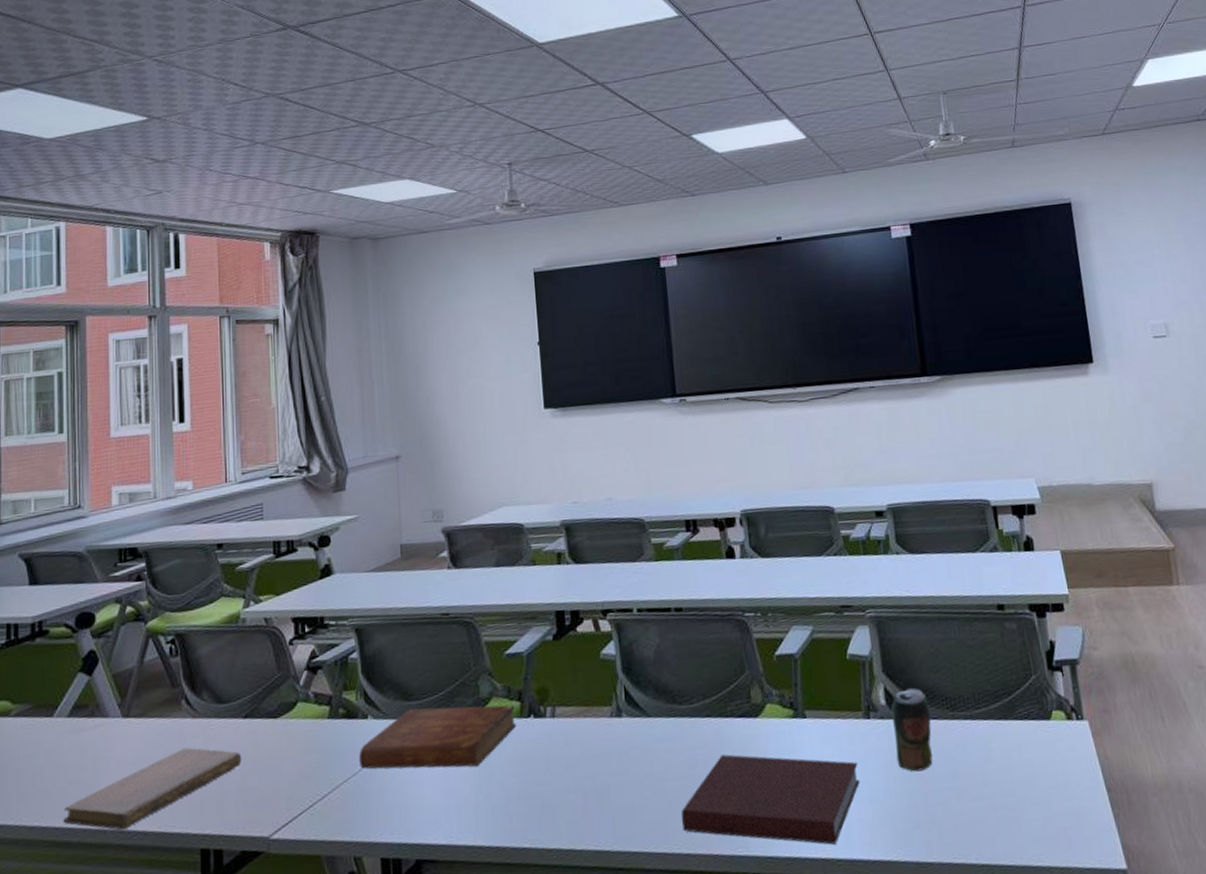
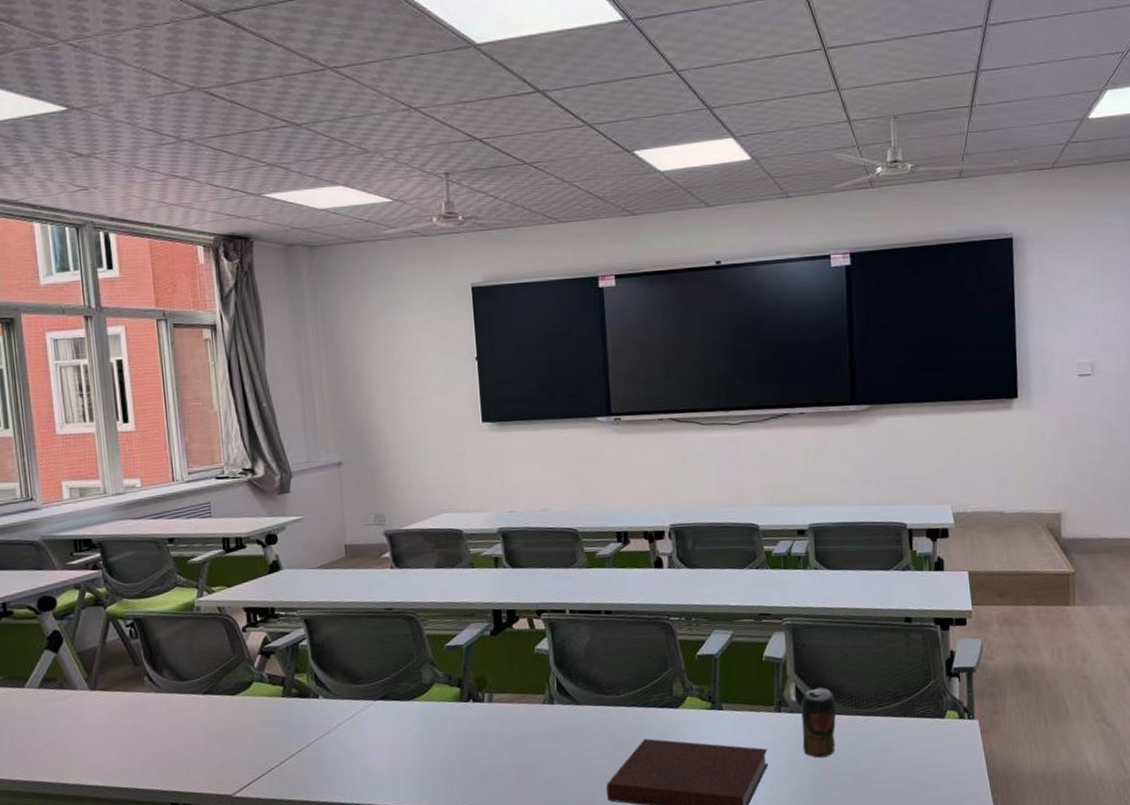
notebook: present [63,747,242,831] -> none [42,718,204,786]
bible: present [359,705,516,770] -> none [312,690,456,742]

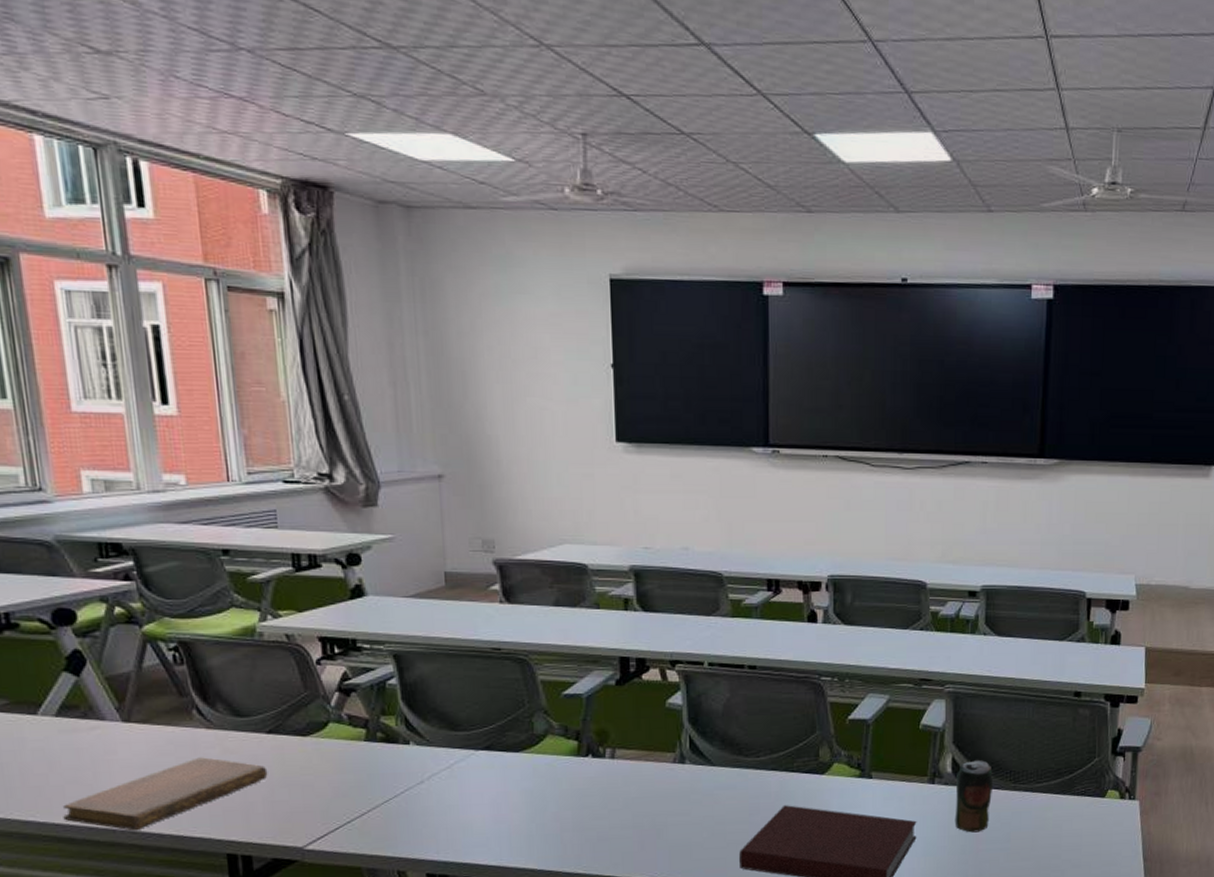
notebook: none [42,718,204,786] -> present [63,757,268,831]

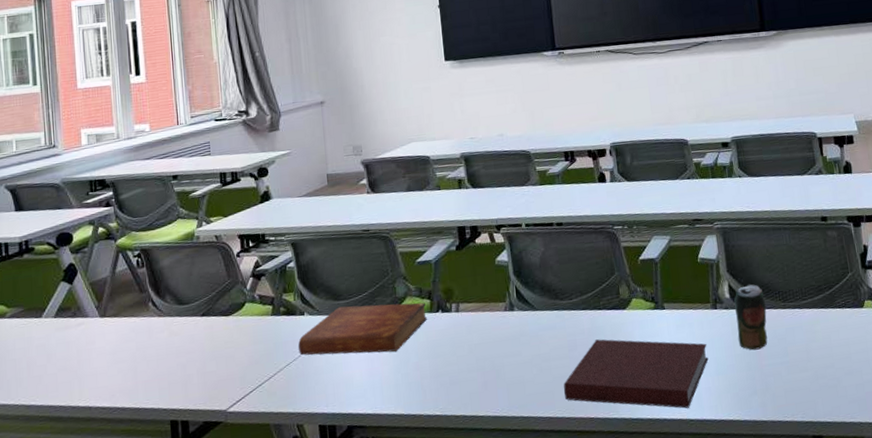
notebook: present [63,757,268,831] -> none [55,340,201,407]
bible: none [401,738,572,798] -> present [298,302,427,356]

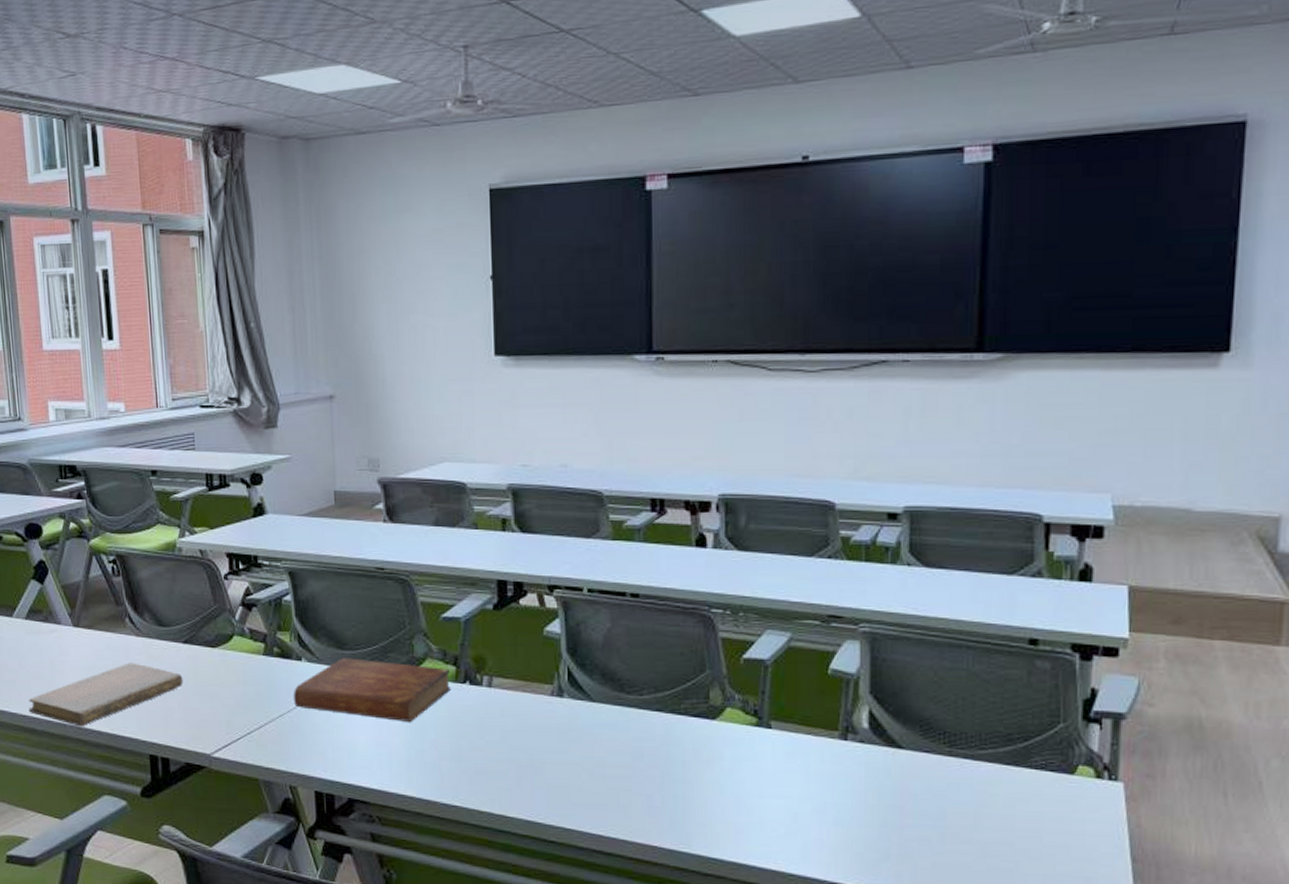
notebook: none [55,340,201,407] -> present [29,662,183,727]
notebook: present [564,339,709,409] -> none [621,751,826,859]
beverage can: present [734,284,768,350] -> none [873,716,921,804]

